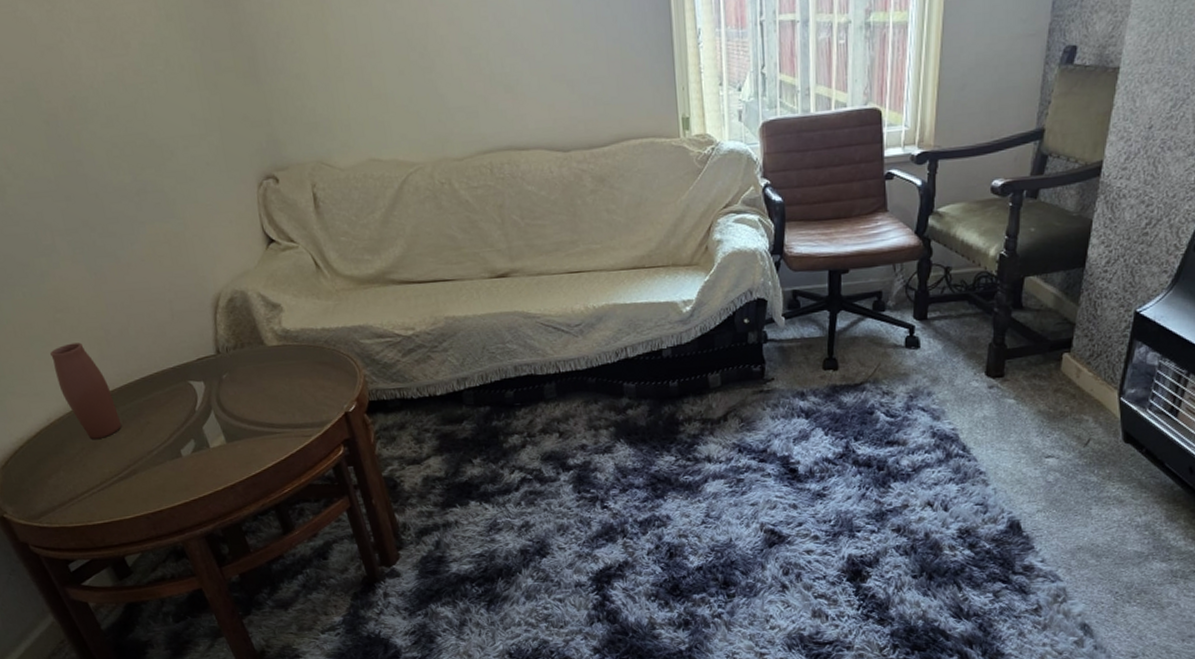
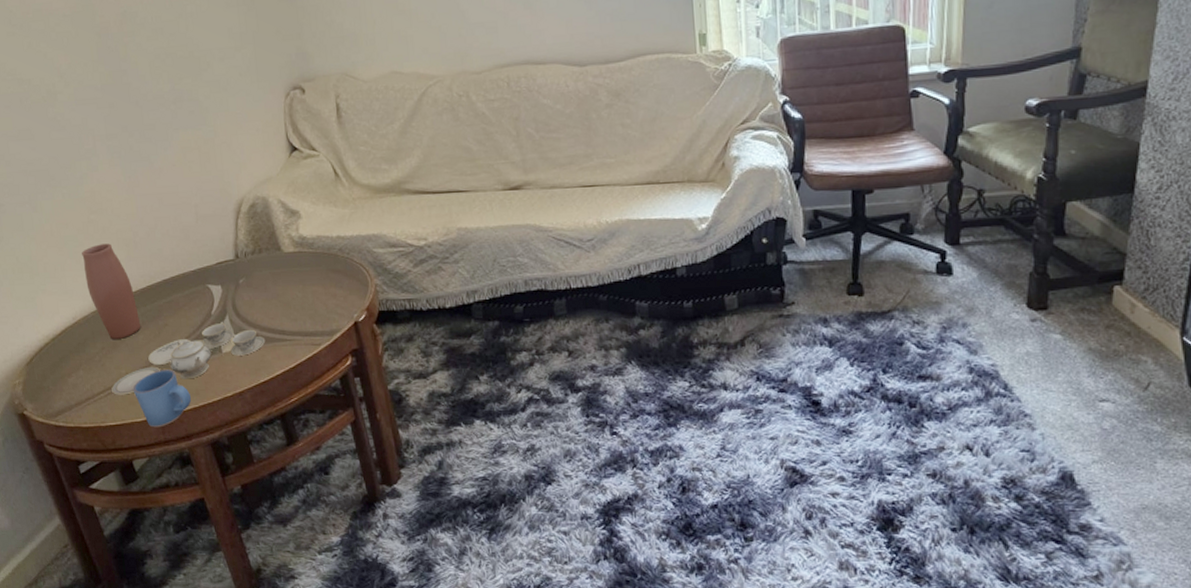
tea set: none [95,416,254,494] -> present [111,321,266,395]
mug: none [118,466,182,524] -> present [133,369,192,428]

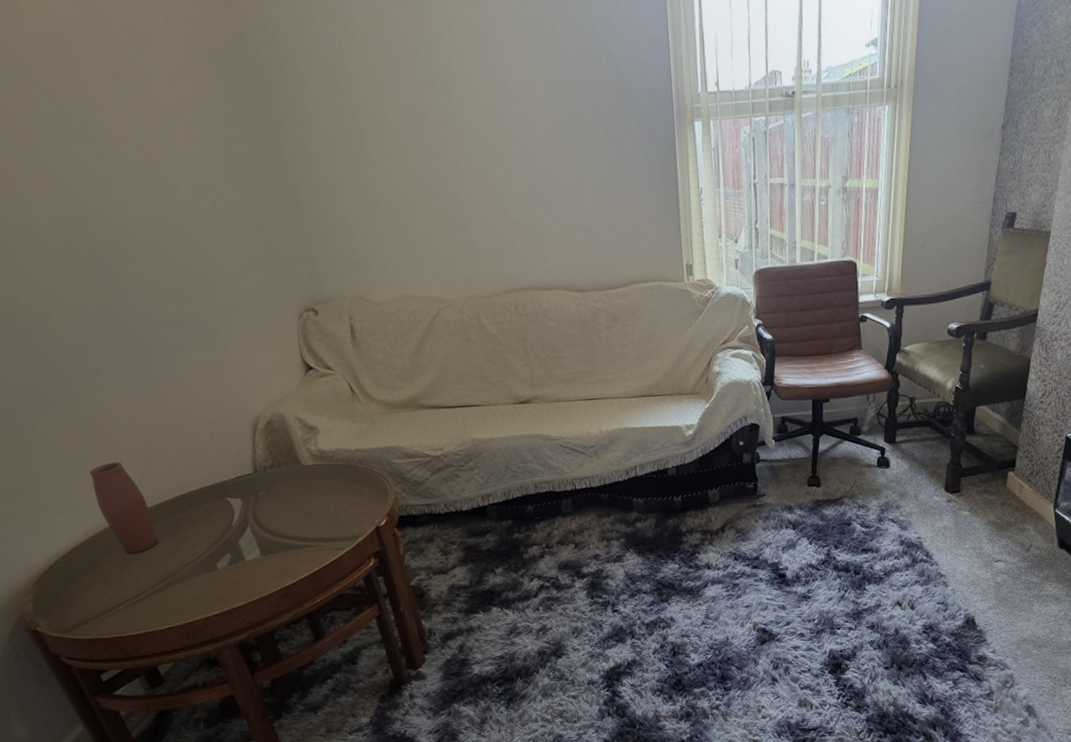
tea set: present [111,321,266,395] -> none [130,531,289,606]
mug: present [133,369,192,428] -> none [153,579,216,634]

